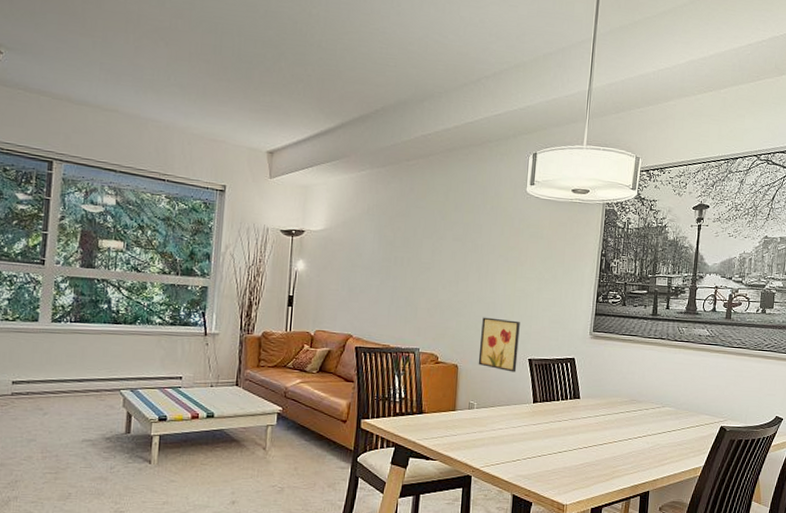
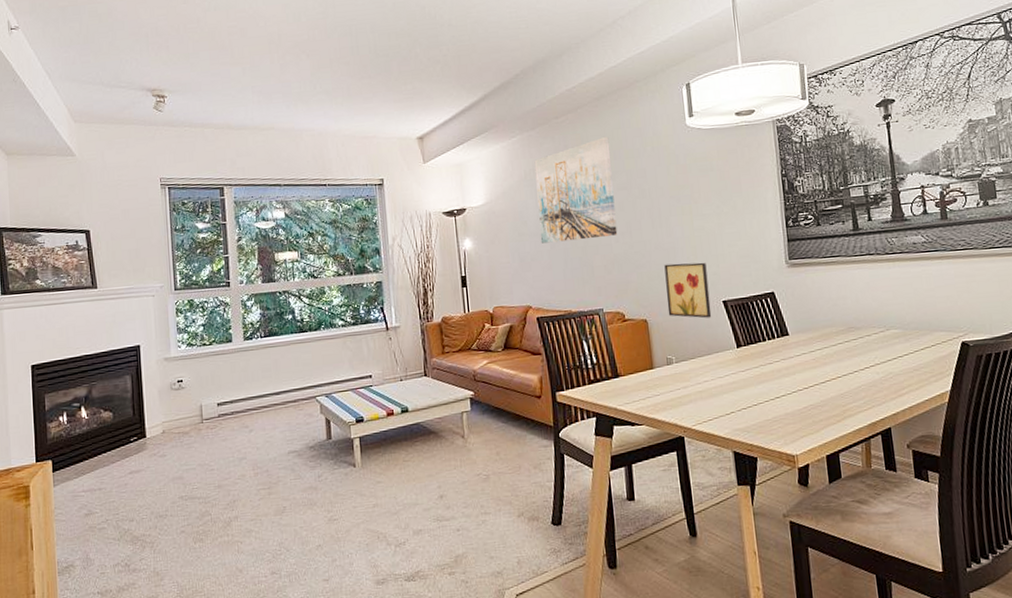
wall art: none [372,188,454,282] -> present [534,137,618,244]

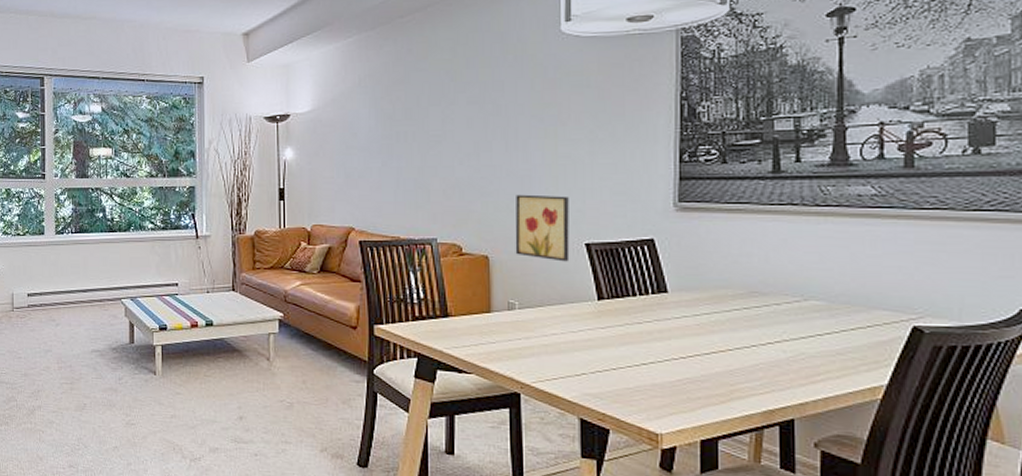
wall art: present [534,137,618,244] -> none [370,41,463,159]

